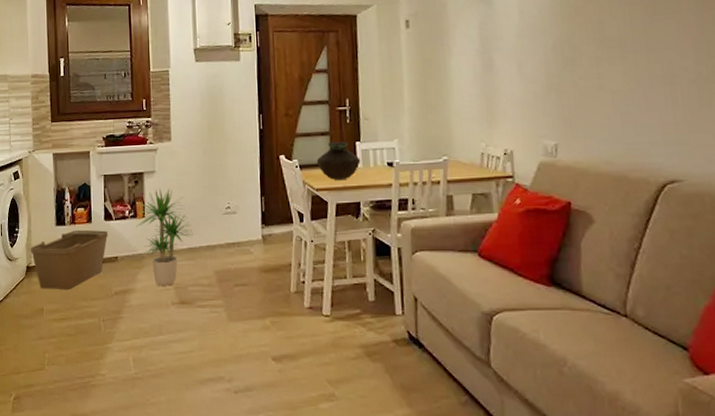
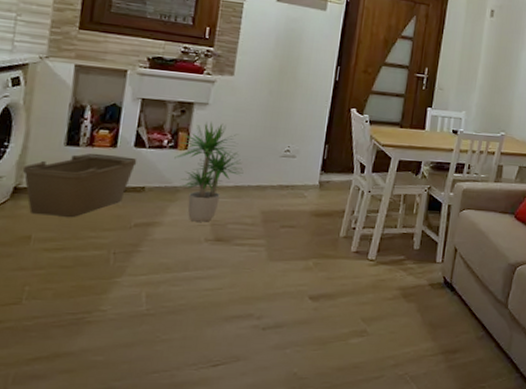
vase: present [316,141,361,180] -> none [387,104,429,140]

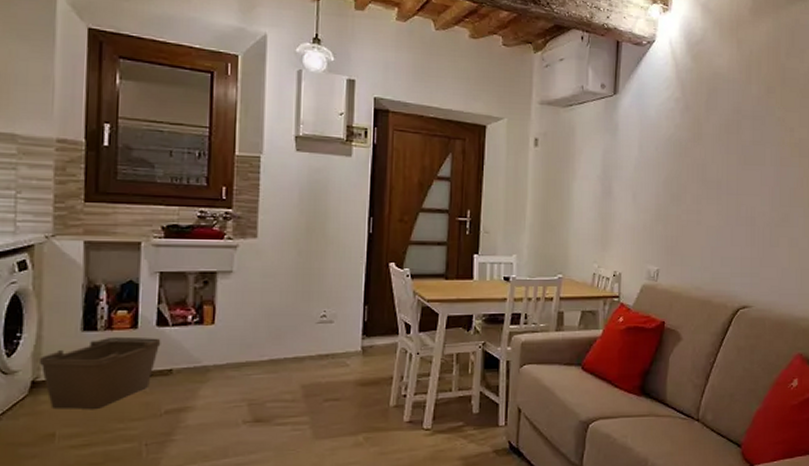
potted plant: present [174,121,243,222] -> none [201,290,278,403]

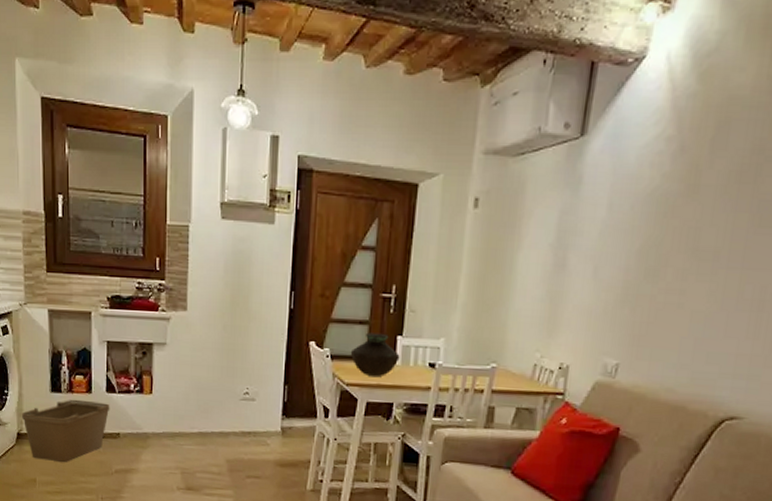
vase: none [430,252,477,291] -> present [350,332,400,376]

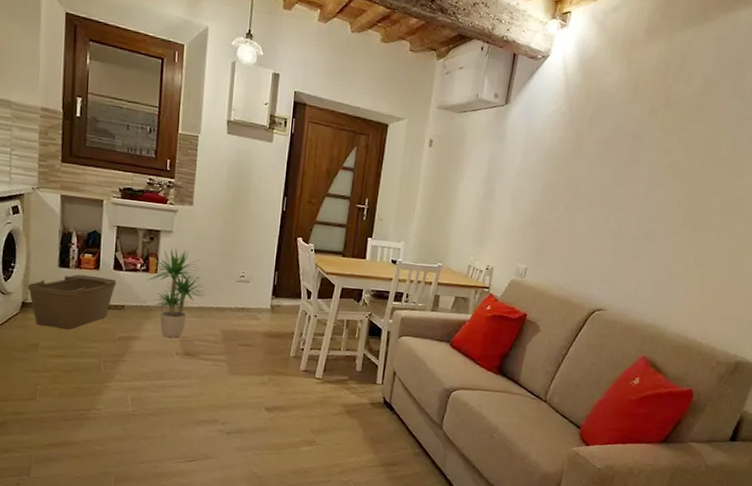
potted plant: none [142,362,206,470] -> present [147,247,205,338]
vase: present [350,332,400,376] -> none [330,234,370,268]

